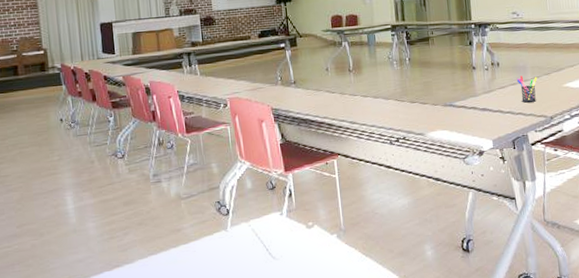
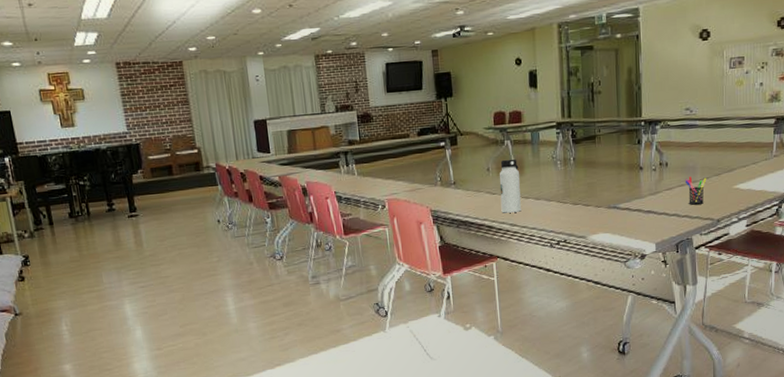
water bottle: none [338,59,360,111] -> present [499,159,521,213]

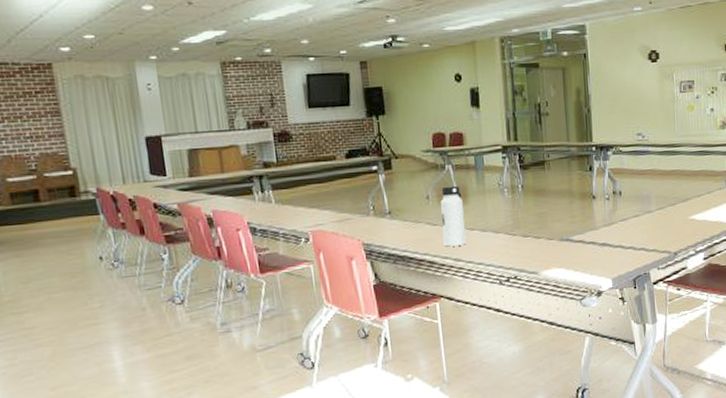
pen holder: present [685,176,707,205] -> none [640,206,662,237]

